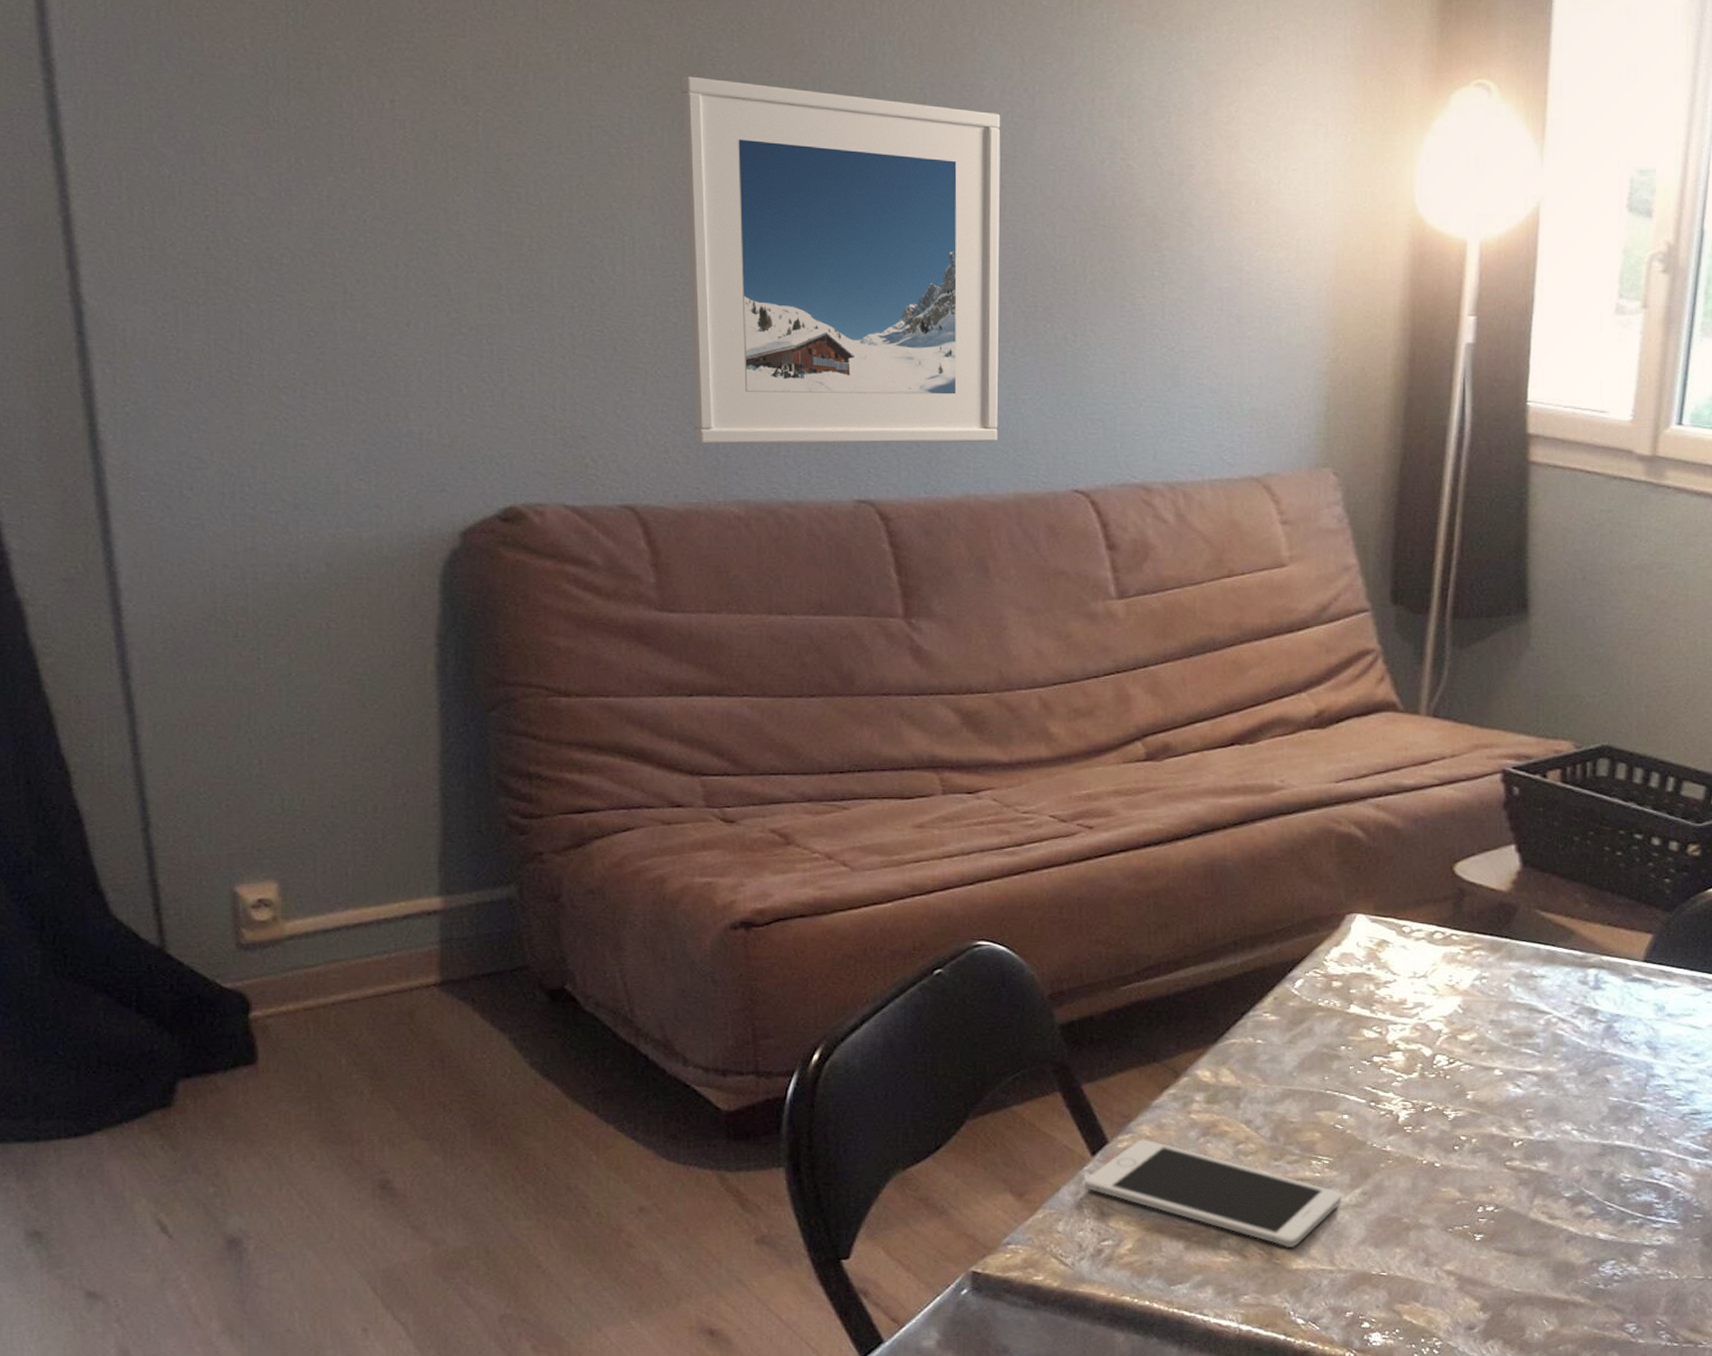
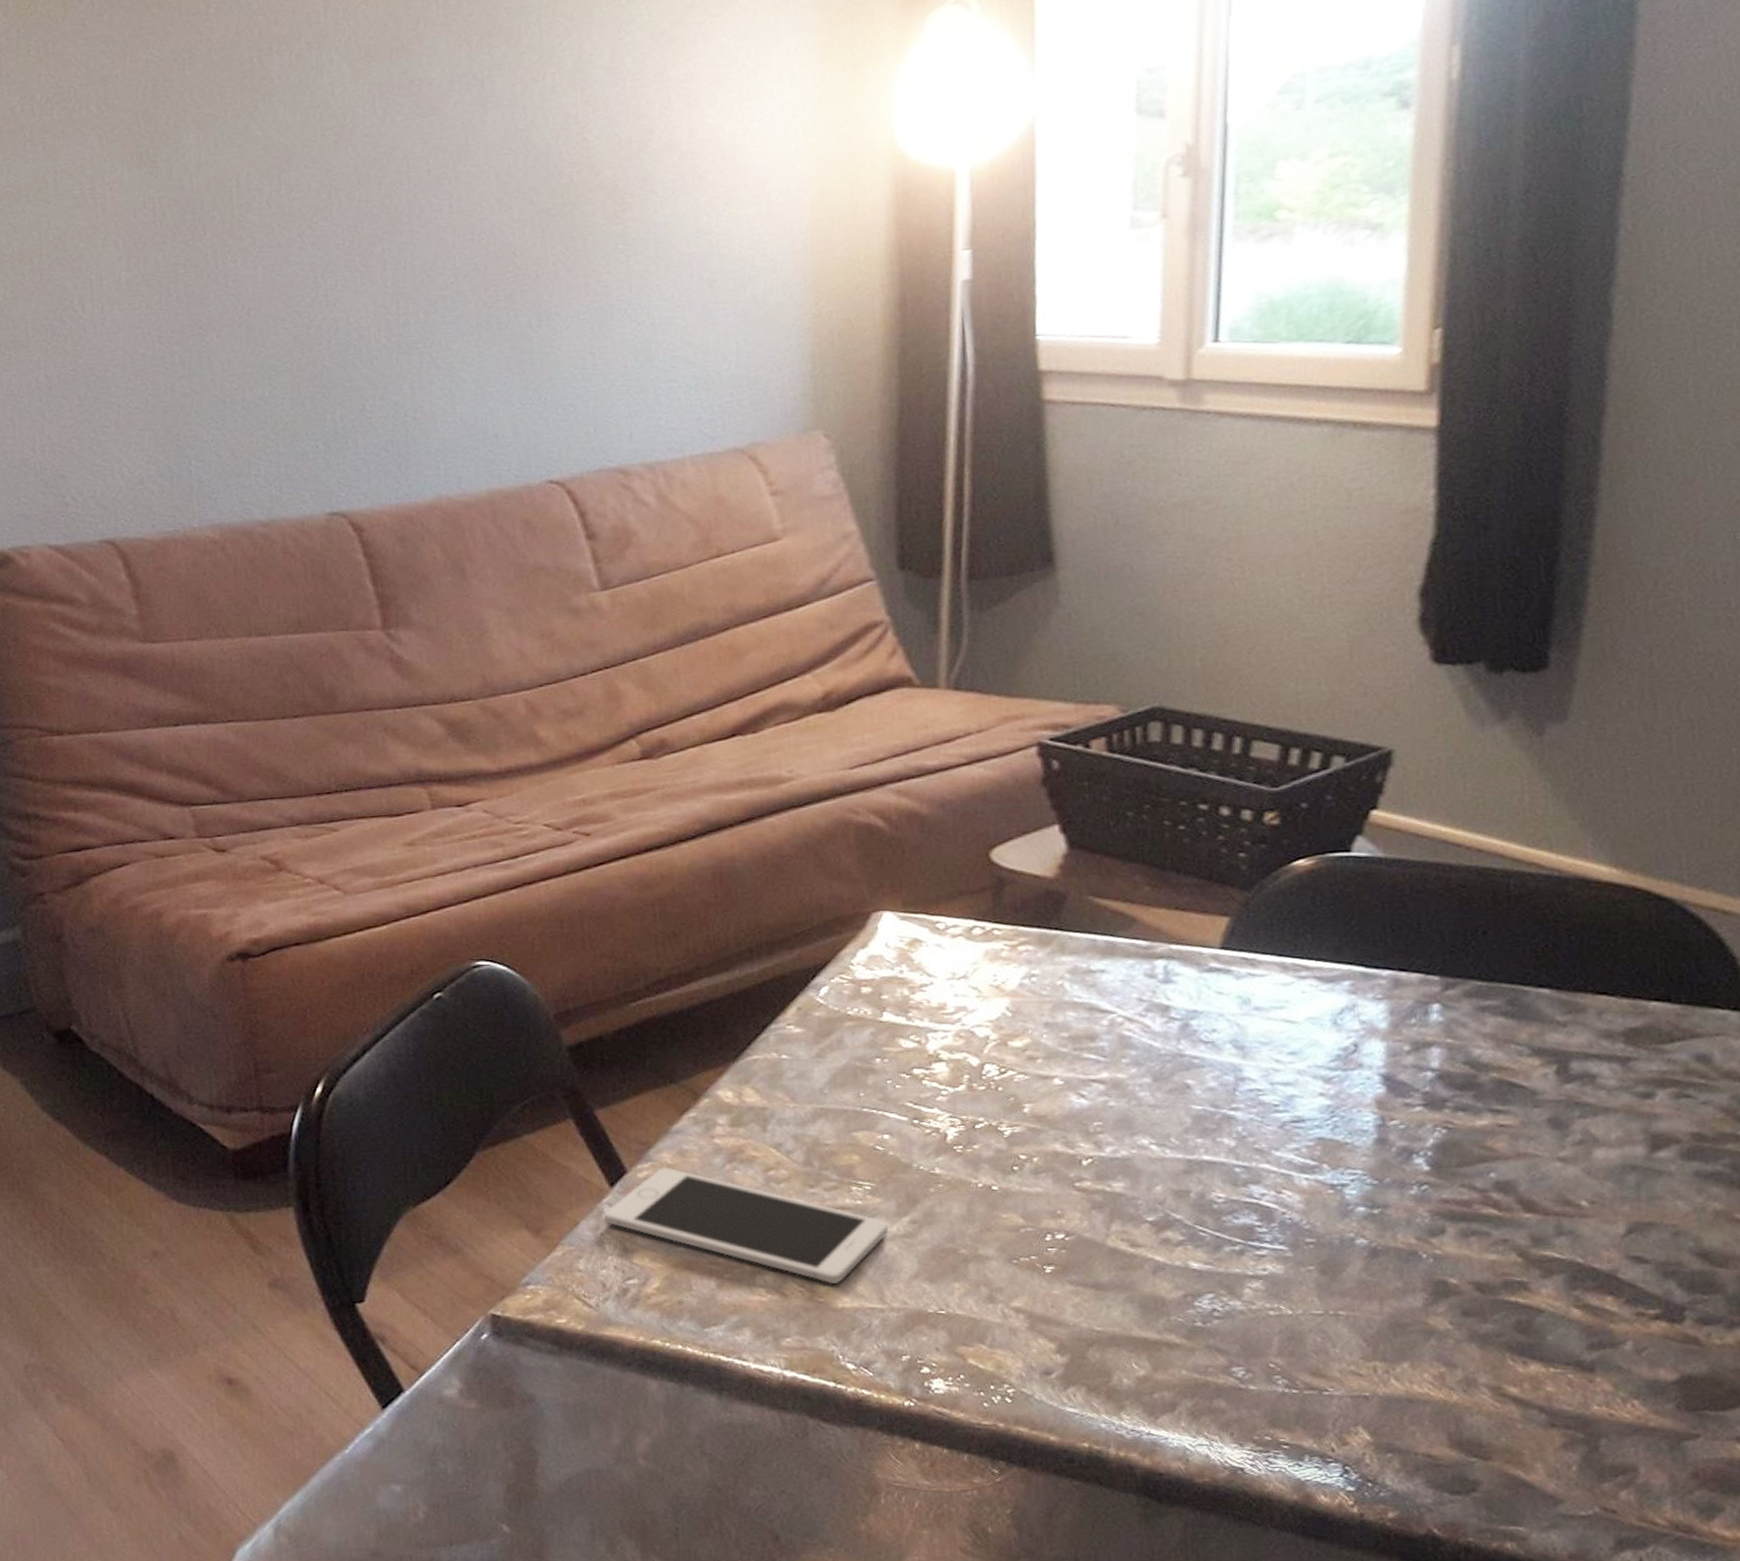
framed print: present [681,76,1001,444] -> none [137,104,467,471]

